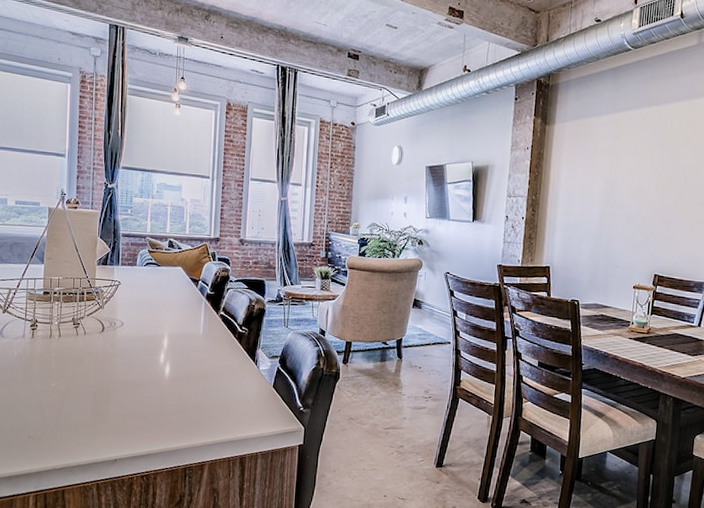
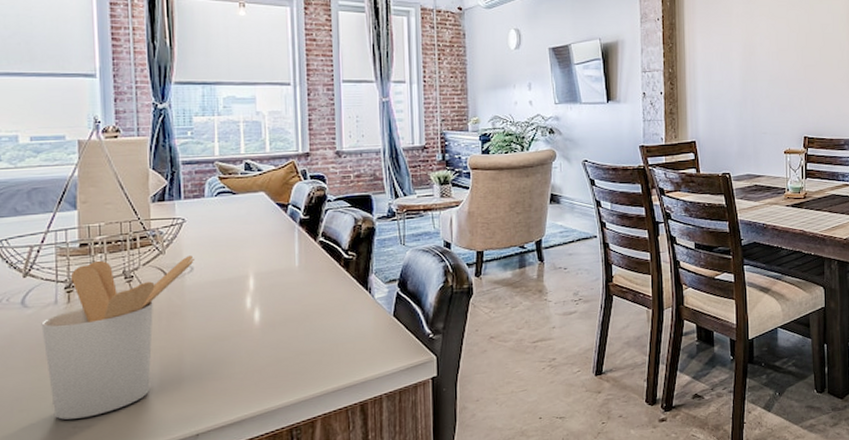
utensil holder: none [12,307,125,432] -> present [41,255,194,420]

